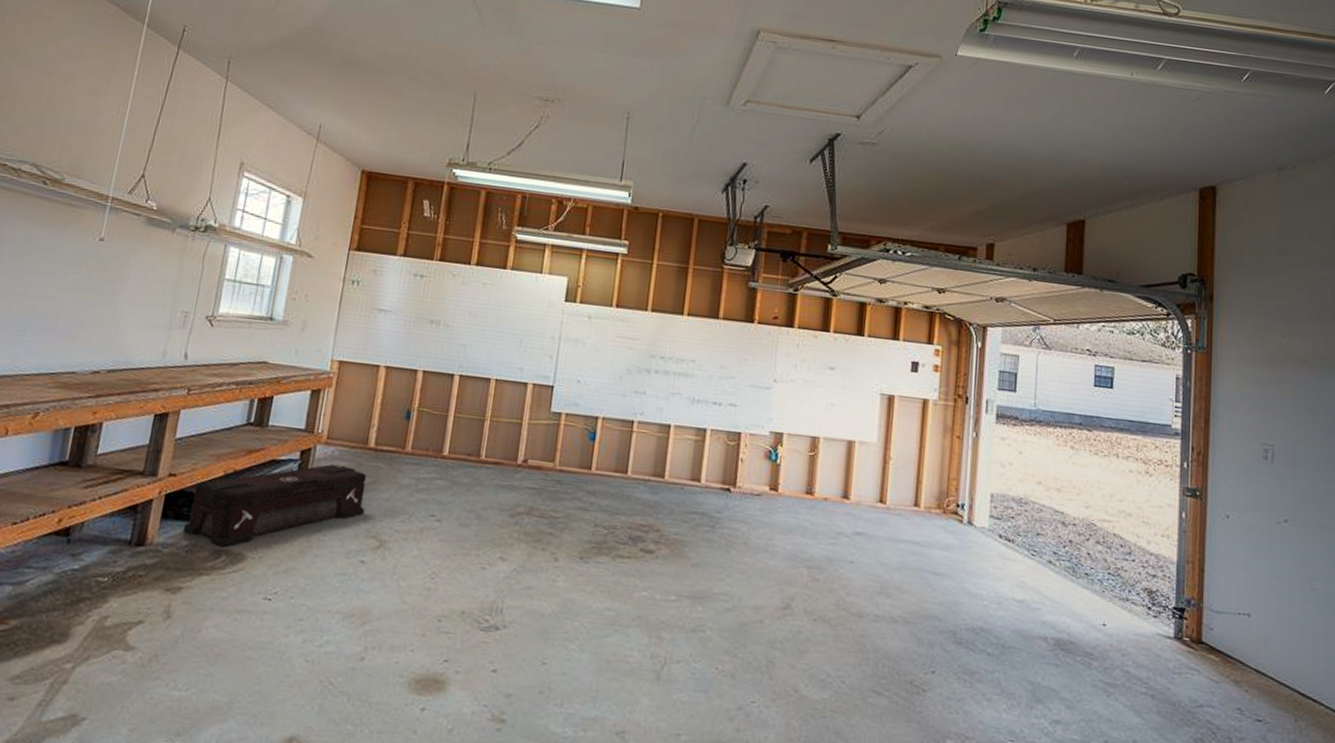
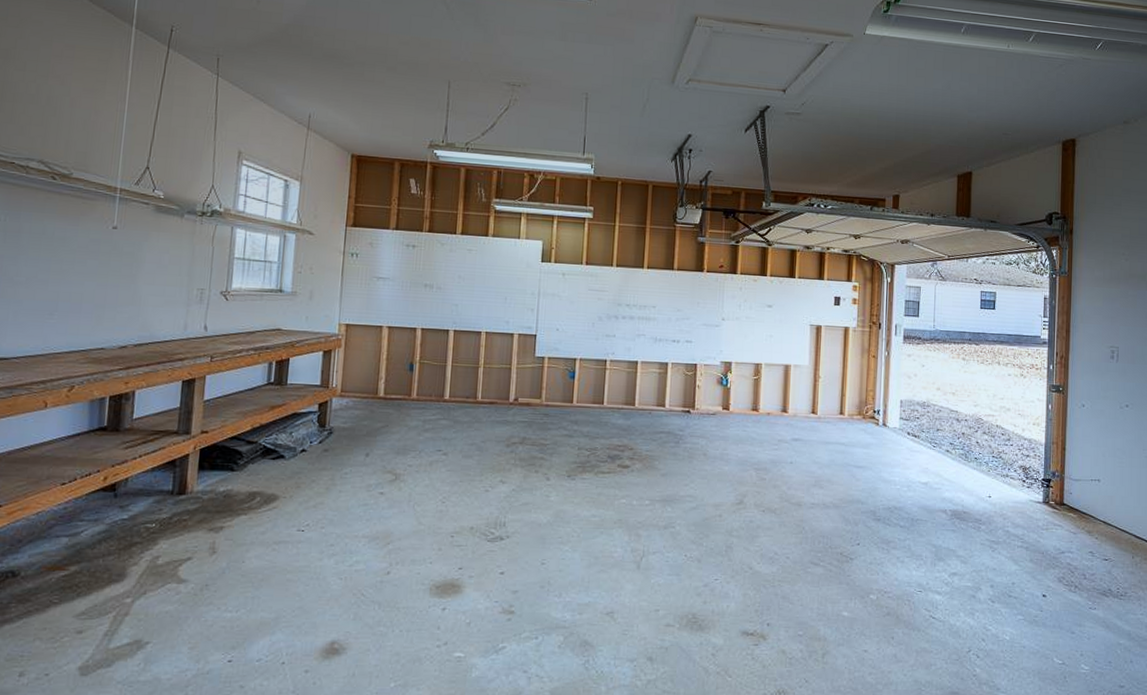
toolbox: present [183,464,367,547] -> none [219,413,380,490]

